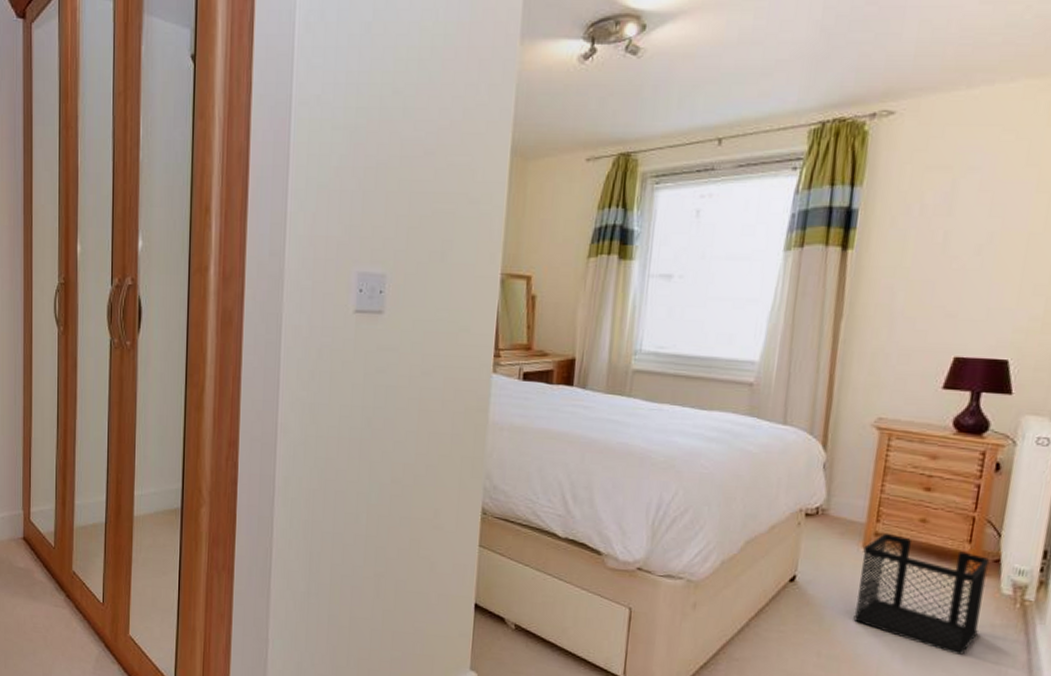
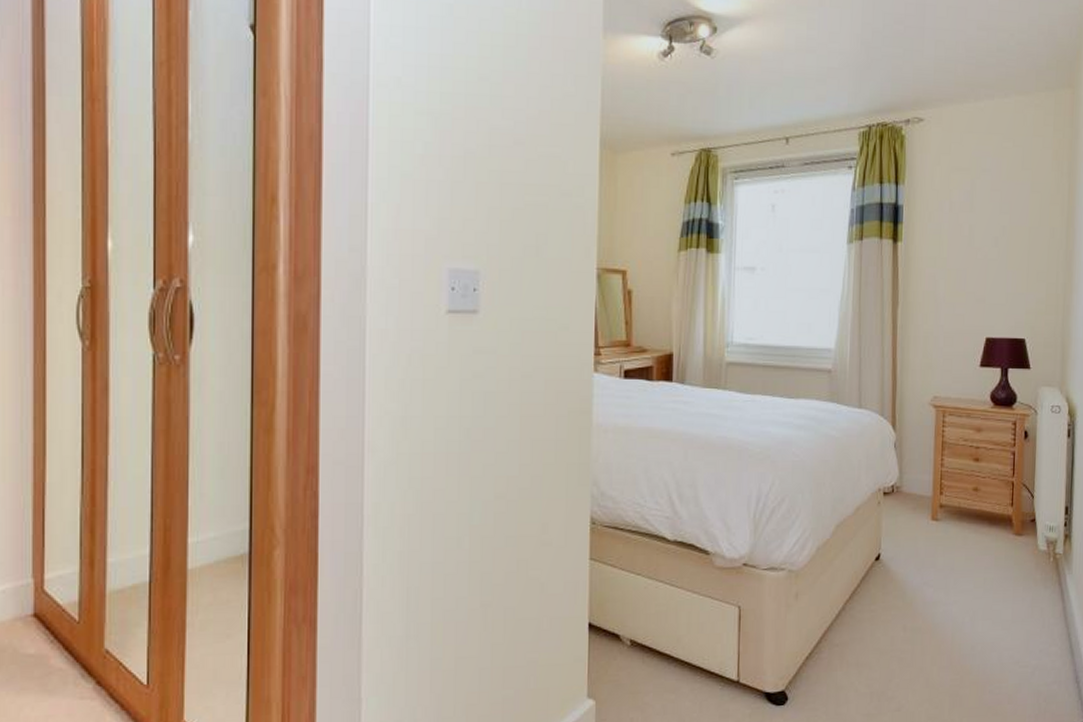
wastebasket: present [853,534,990,656] -> none [929,505,1028,613]

